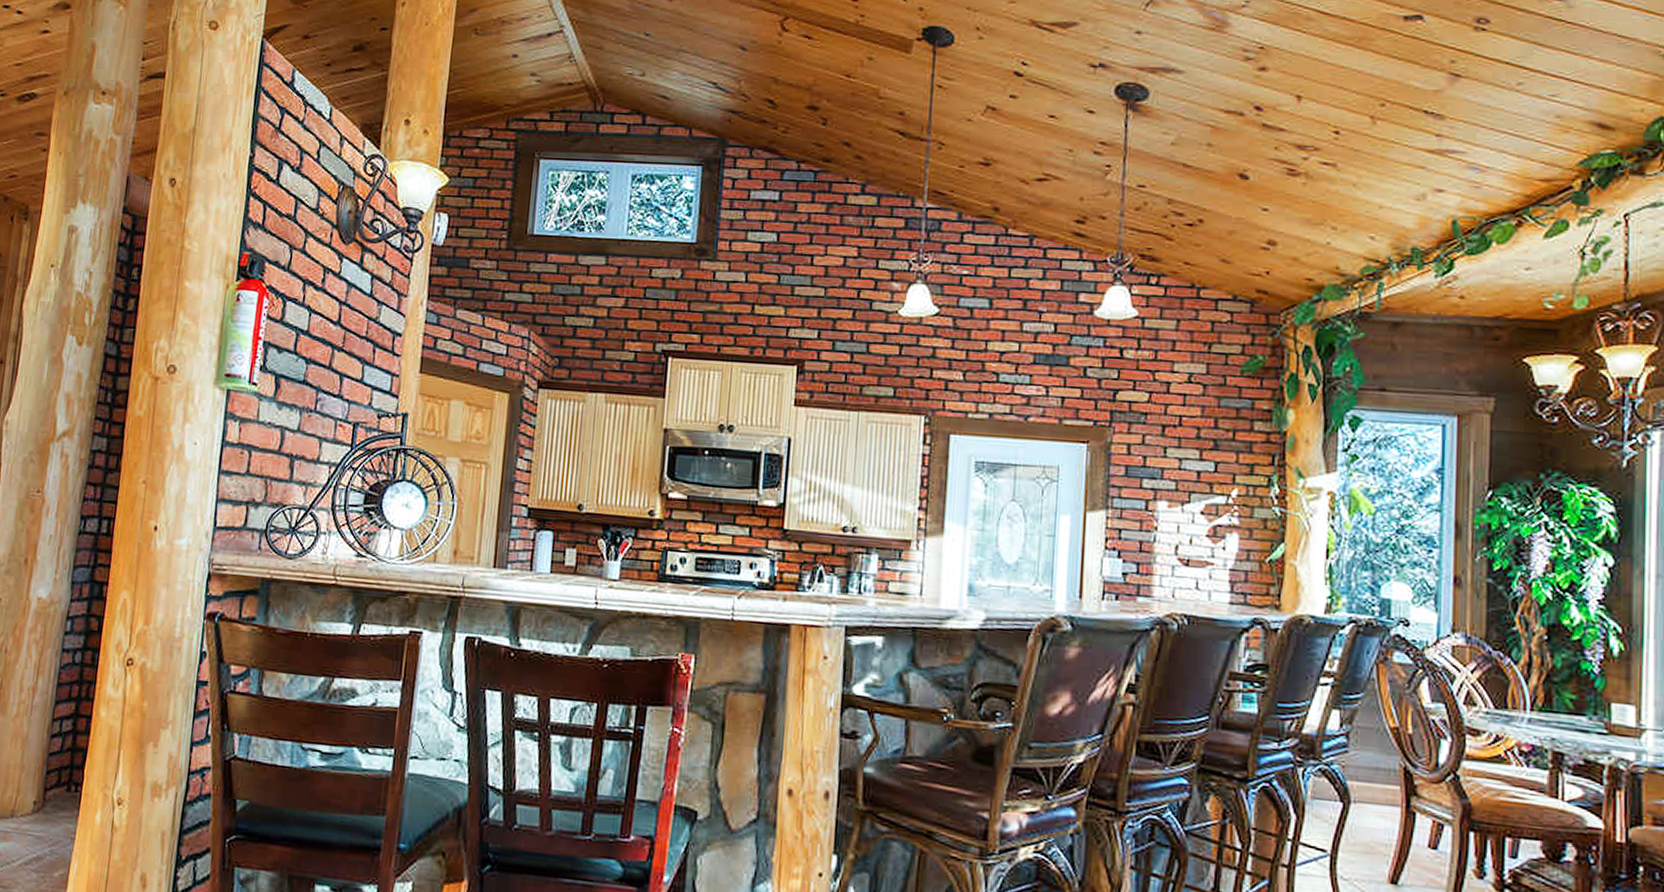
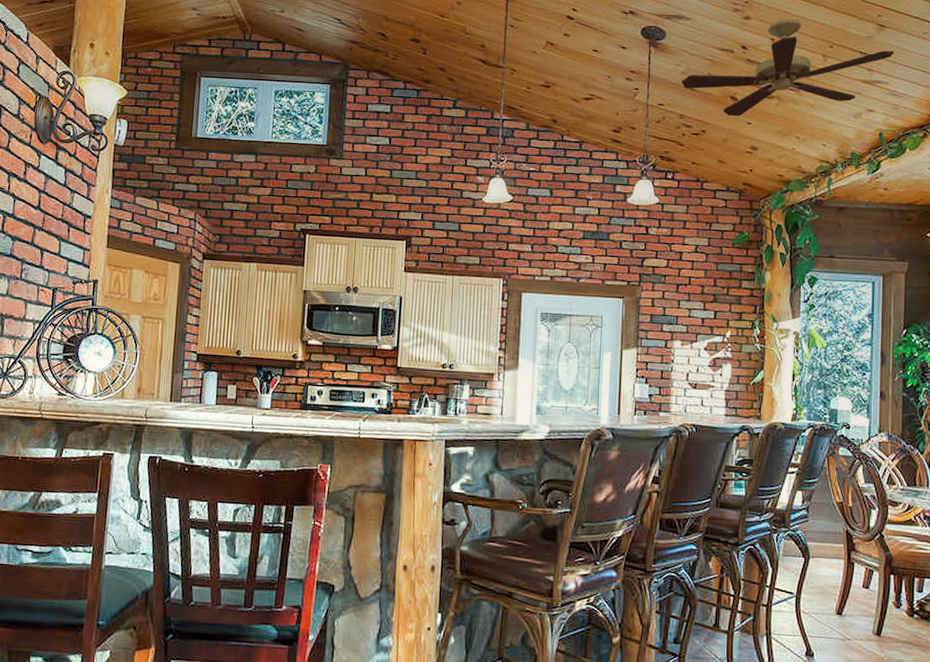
ceiling fan: none [1170,68,1474,201] -> present [681,18,894,117]

